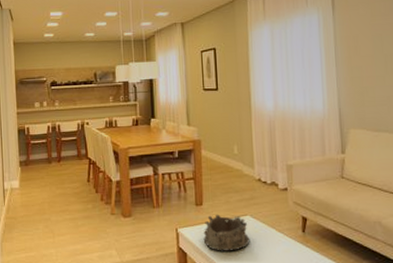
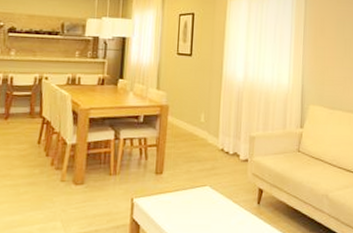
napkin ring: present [203,214,250,251] -> none [159,183,207,223]

